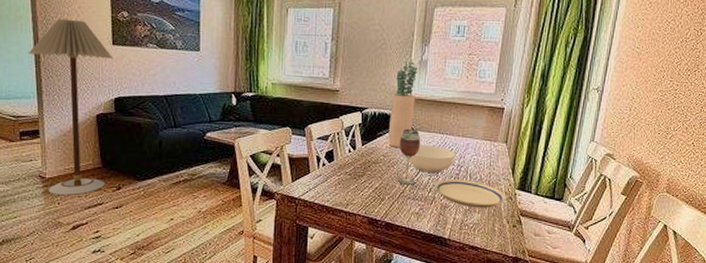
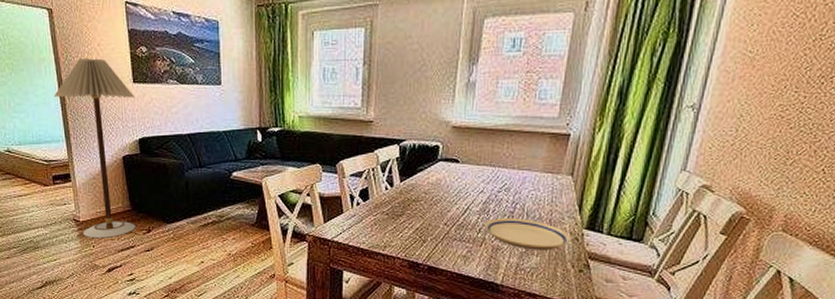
vase: present [388,59,417,149] -> none [430,81,464,185]
wineglass: present [398,128,421,185] -> none [442,161,469,225]
bowl: present [409,145,456,173] -> none [454,180,511,211]

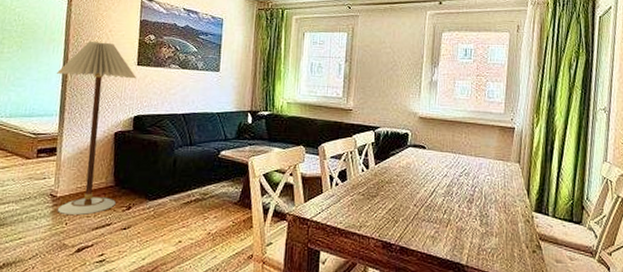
plate: present [485,218,571,251] -> none [449,200,523,232]

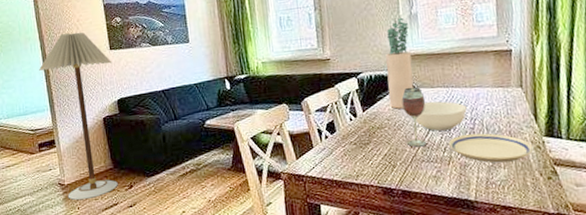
vase: none [401,80,428,168] -> present [385,14,414,110]
wineglass: none [412,147,434,206] -> present [401,86,426,147]
bowl: none [422,165,470,193] -> present [415,101,467,131]
plate: none [449,200,523,232] -> present [449,133,534,163]

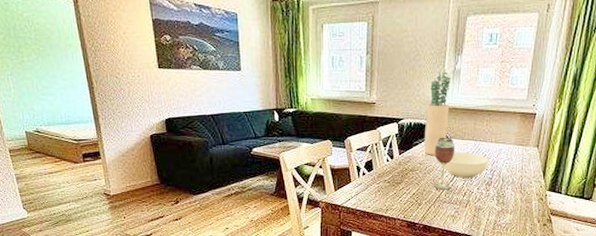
floor lamp: present [39,32,118,200] -> none [82,45,164,211]
plate: present [449,133,534,163] -> none [469,183,537,209]

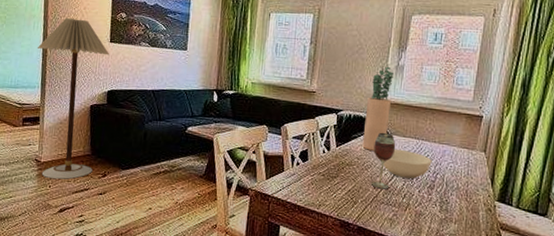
floor lamp: none [82,45,164,211] -> present [38,18,110,180]

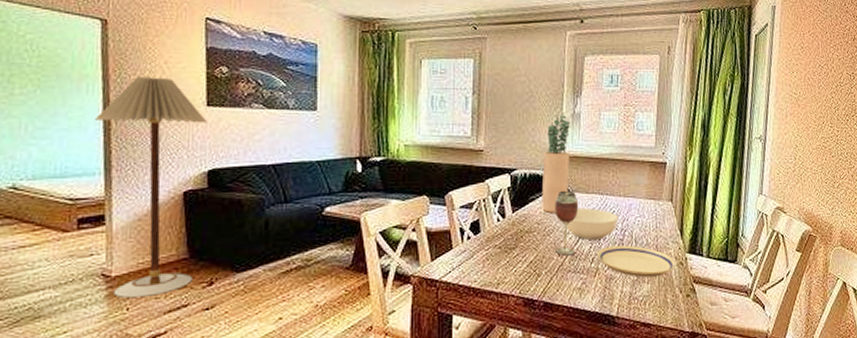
plate: none [409,186,485,219] -> present [597,245,677,278]

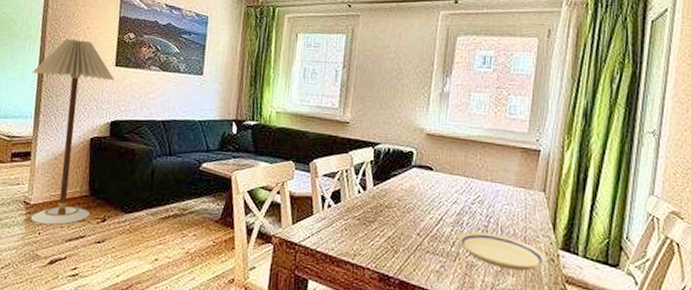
vase: present [541,112,570,214] -> none [403,90,438,192]
wineglass: present [555,190,579,256] -> none [415,168,442,236]
bowl: present [567,208,619,240] -> none [428,189,484,223]

